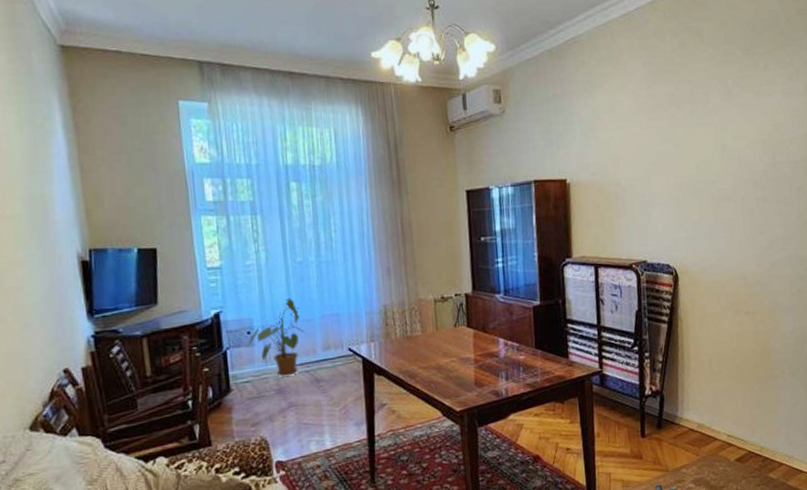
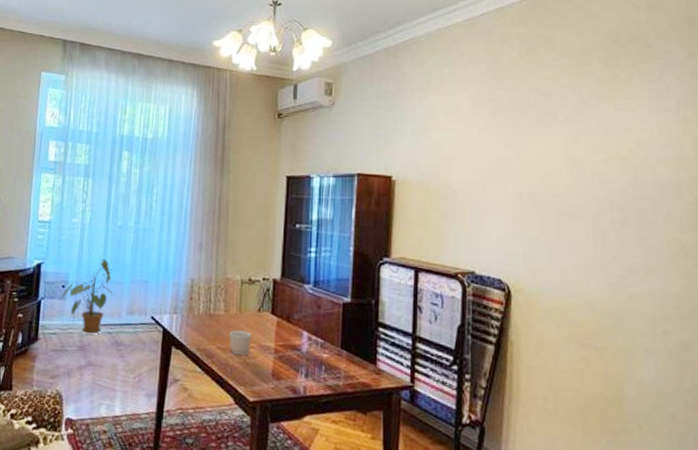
mug: none [429,347,452,371] -> present [229,330,252,356]

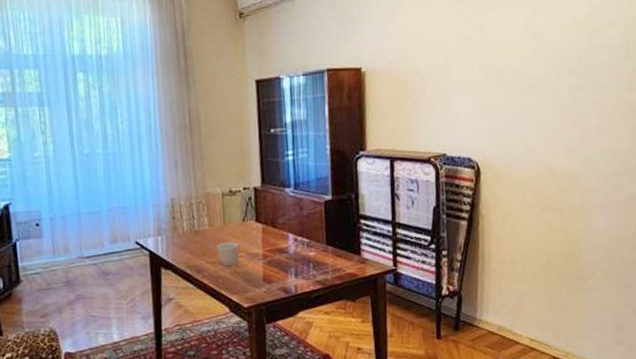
house plant: present [60,258,114,335] -> none [36,190,93,269]

